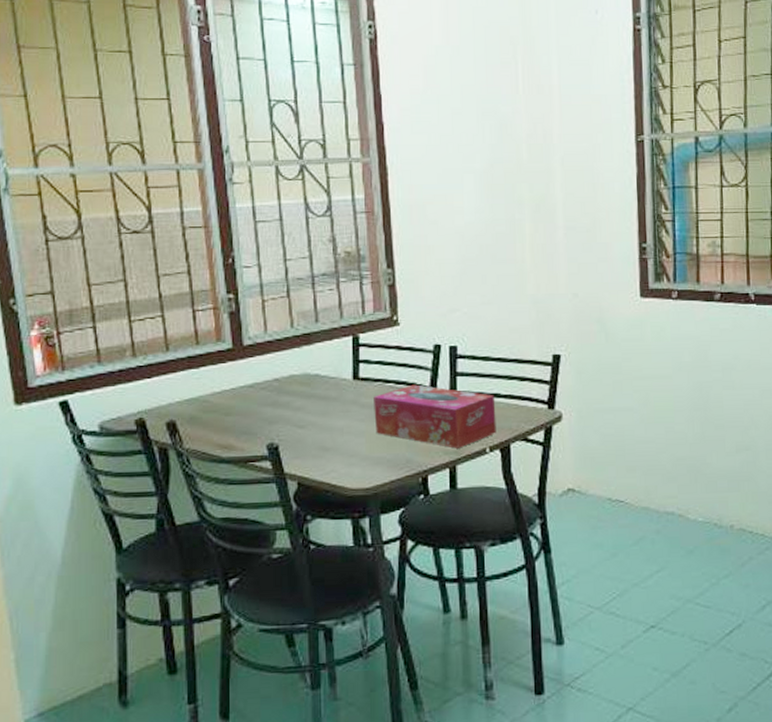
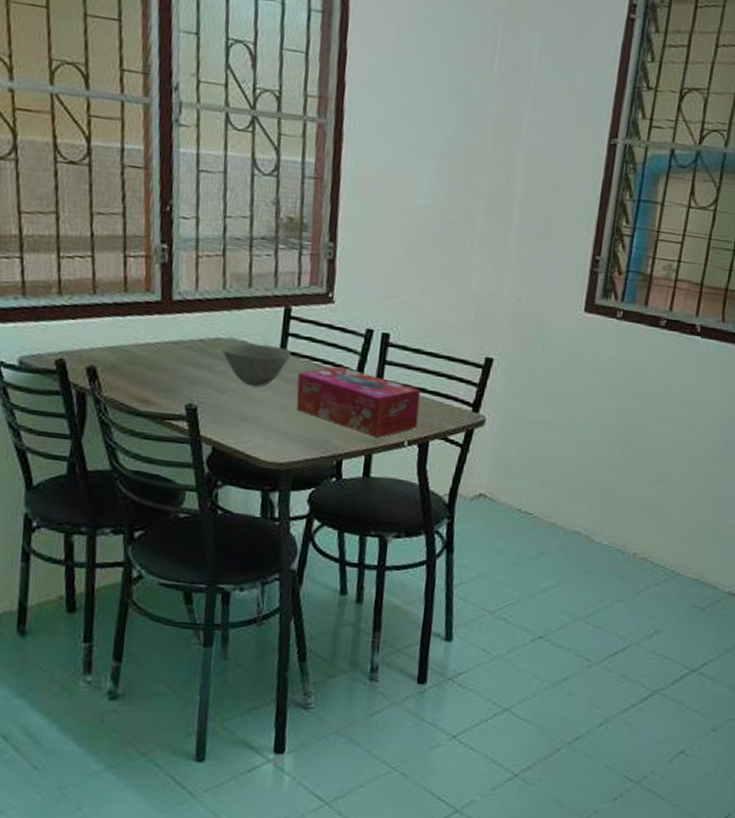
bowl: none [296,374,364,416] -> present [221,343,291,387]

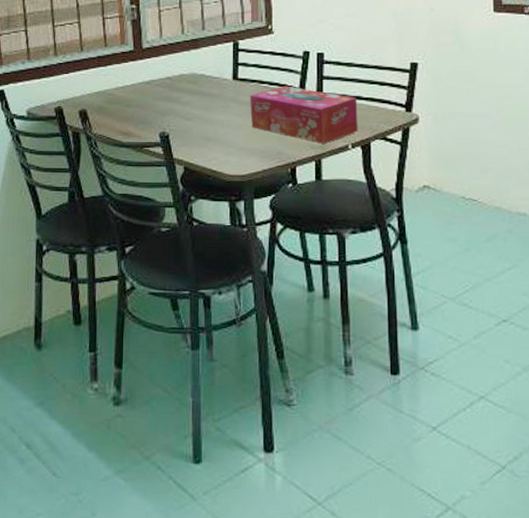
bowl: present [221,343,291,387] -> none [185,75,242,111]

